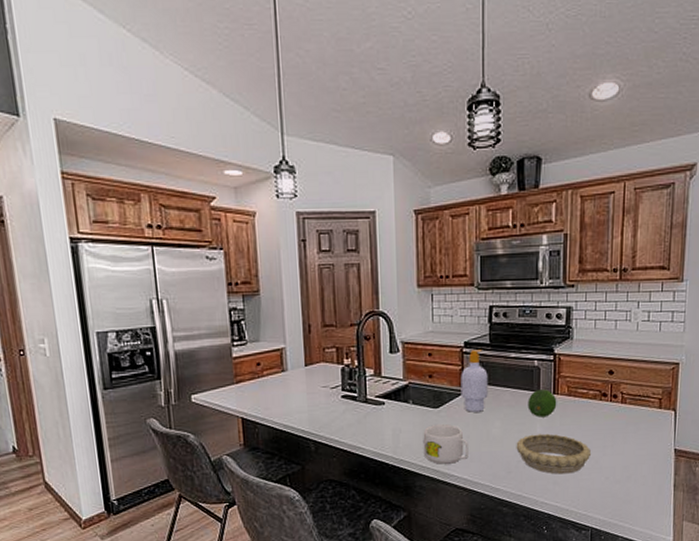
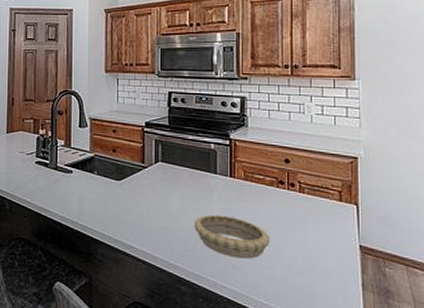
mug: present [423,424,469,464] -> none [106,196,148,235]
soap bottle: present [461,350,488,412] -> none [141,130,167,188]
fruit: present [527,389,557,418] -> none [205,172,234,199]

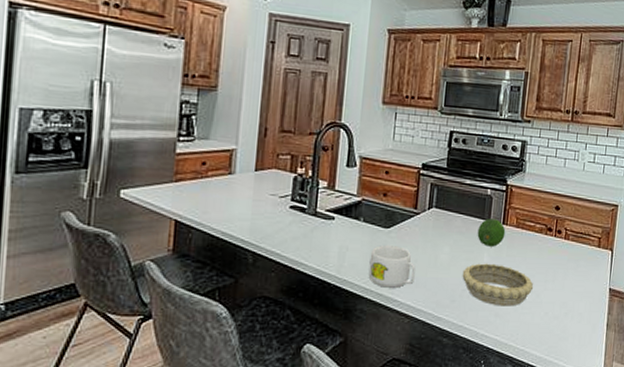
mug: none [106,196,148,235] -> present [368,245,415,288]
fruit: none [205,172,234,199] -> present [477,219,506,247]

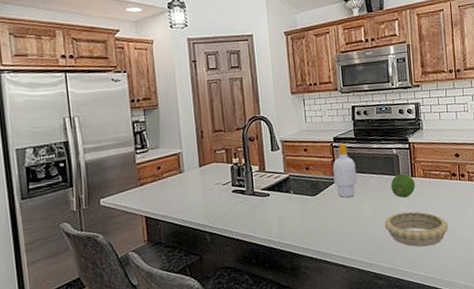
mug: present [368,245,415,288] -> none [304,209,345,246]
soap bottle: none [413,172,442,236] -> present [332,143,357,198]

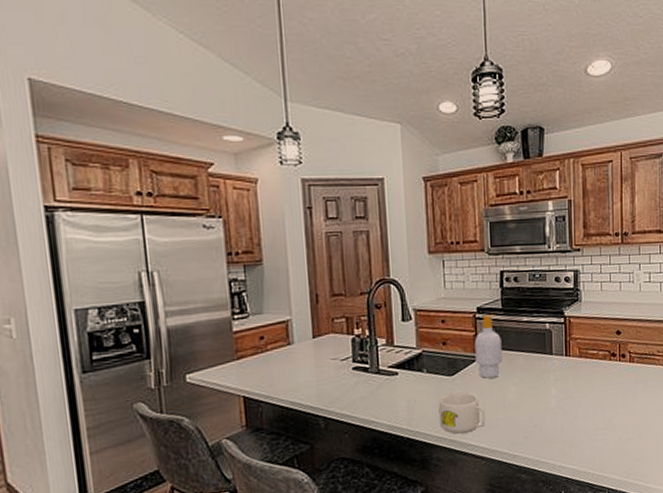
mug: none [304,209,345,246] -> present [438,392,485,434]
decorative bowl: present [384,211,449,247] -> none [532,396,605,437]
fruit: present [390,173,416,198] -> none [541,352,569,380]

